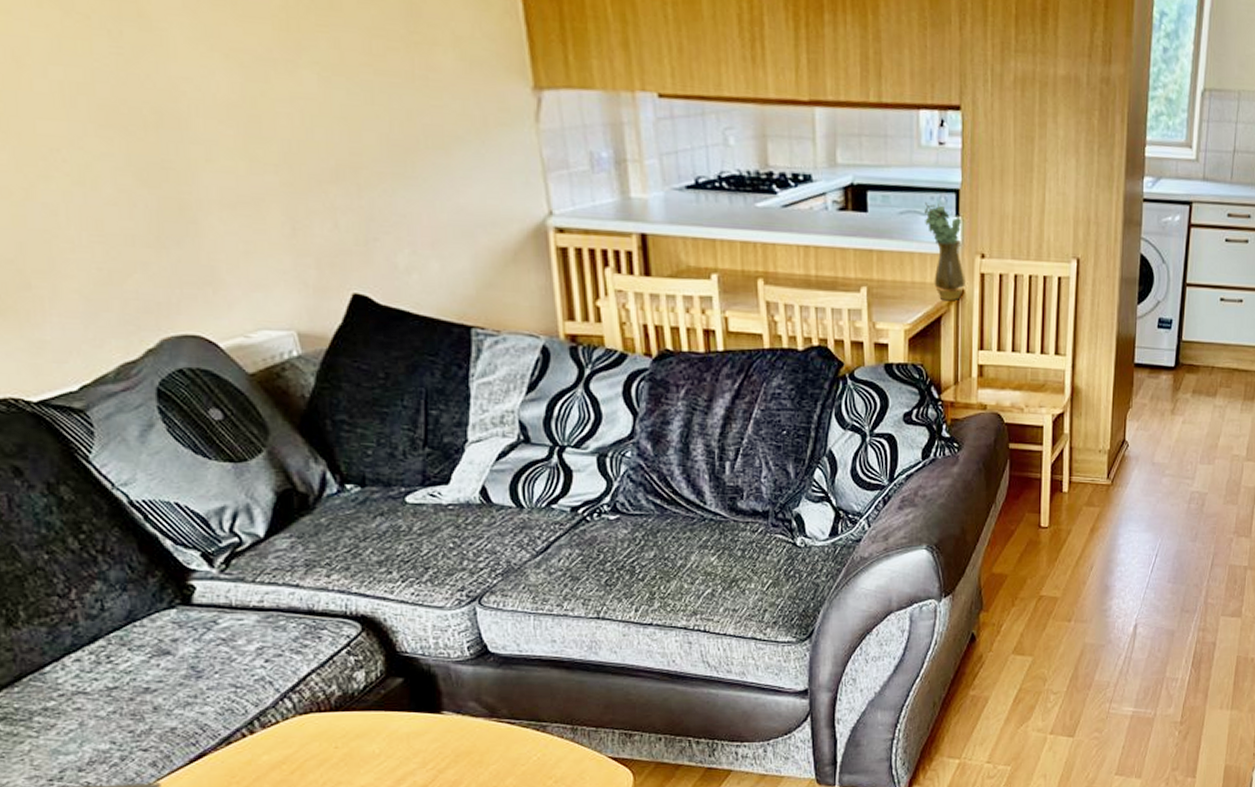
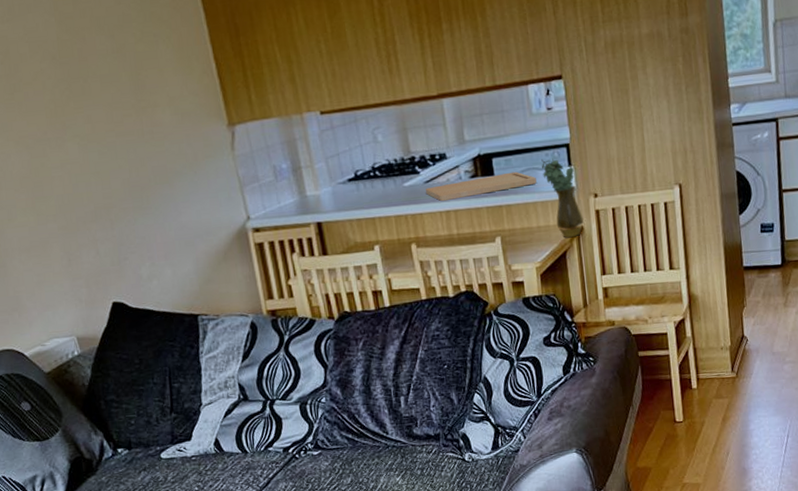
cutting board: none [783,211,916,234] -> present [426,171,537,202]

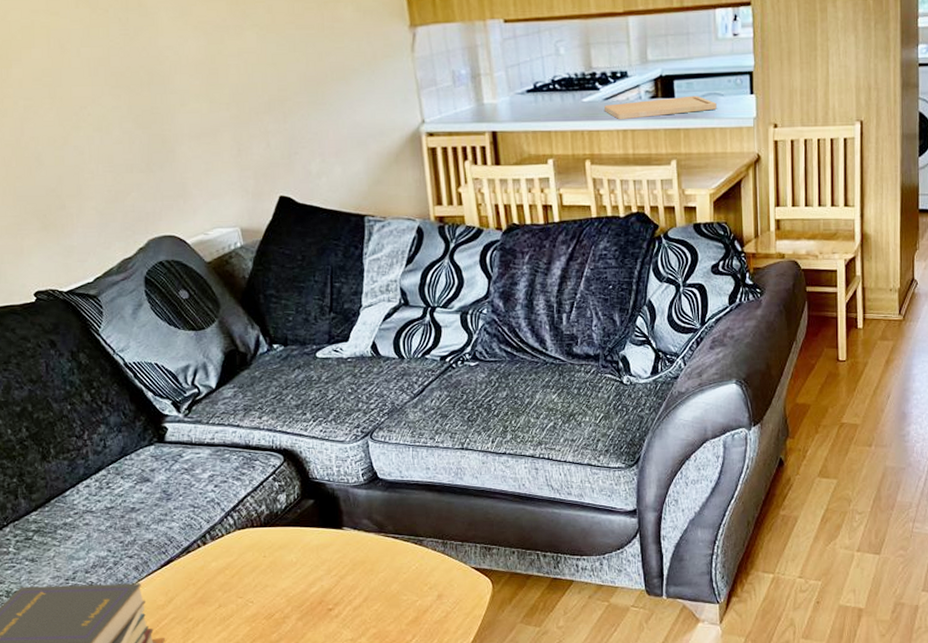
vase: present [541,158,584,237] -> none [722,85,761,166]

